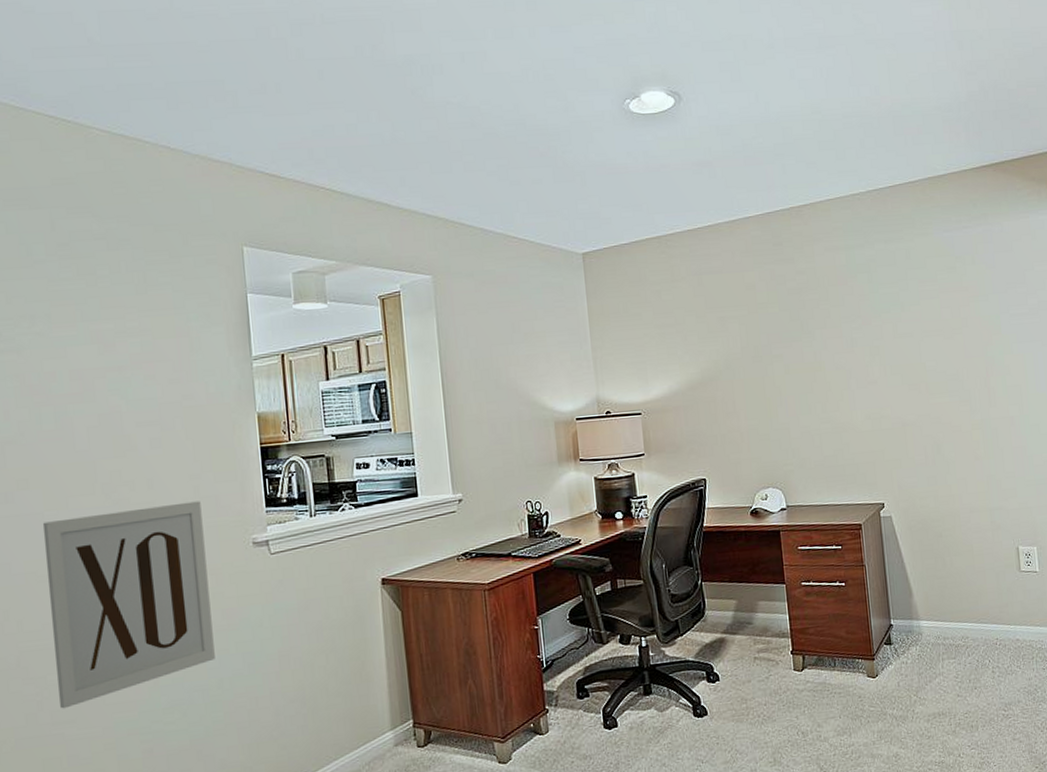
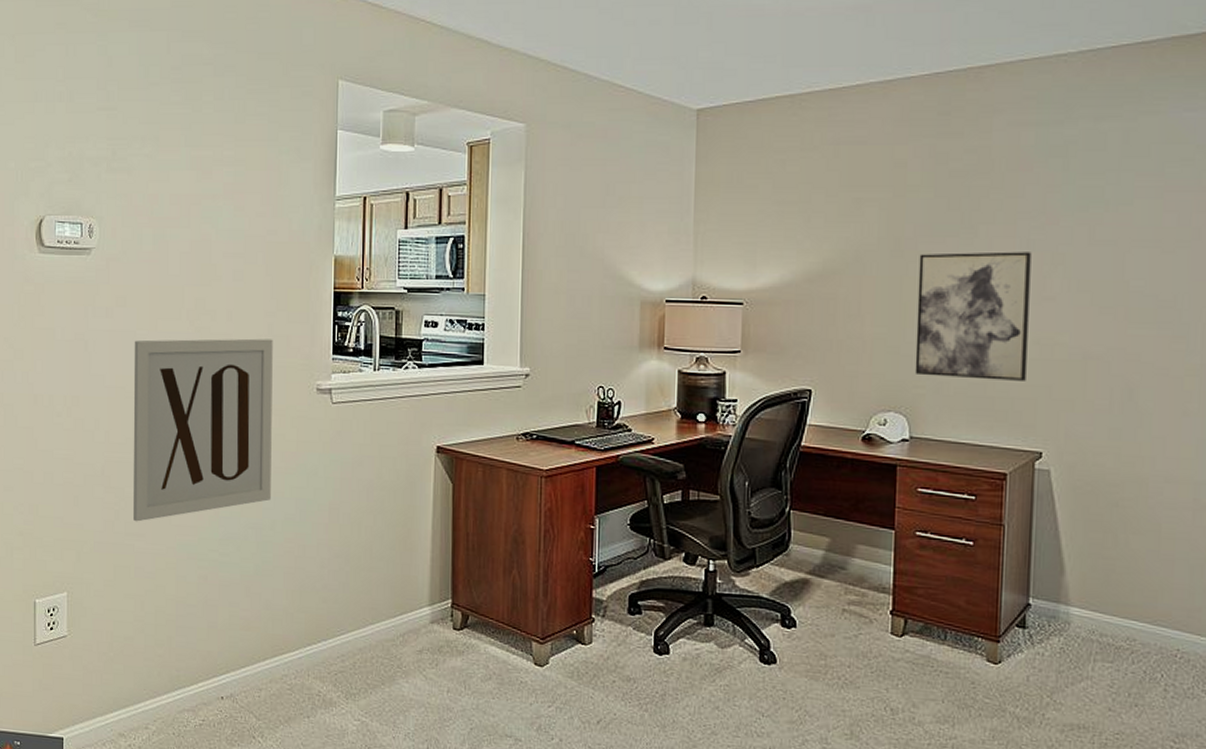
wall art: none [774,347,865,455] -> present [914,251,1032,381]

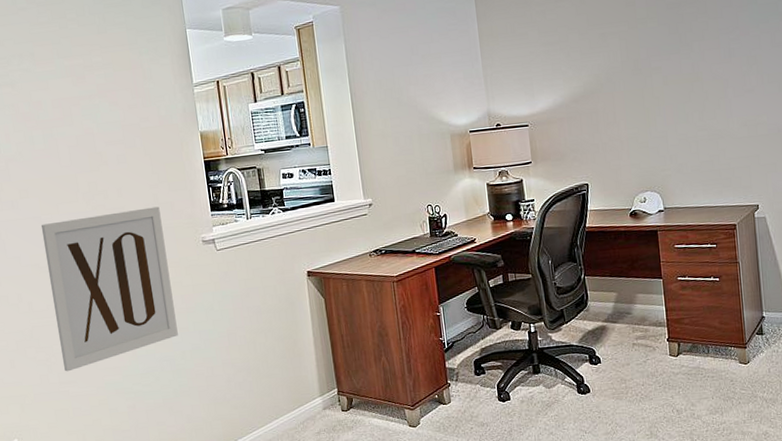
wall art: present [914,251,1032,381] -> none [653,58,741,161]

